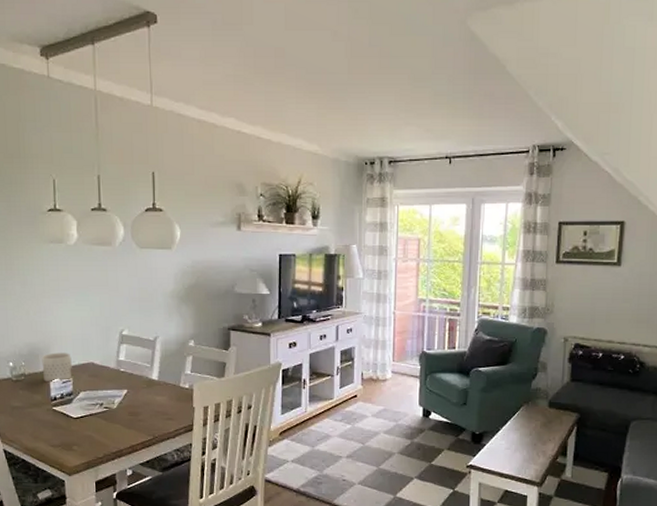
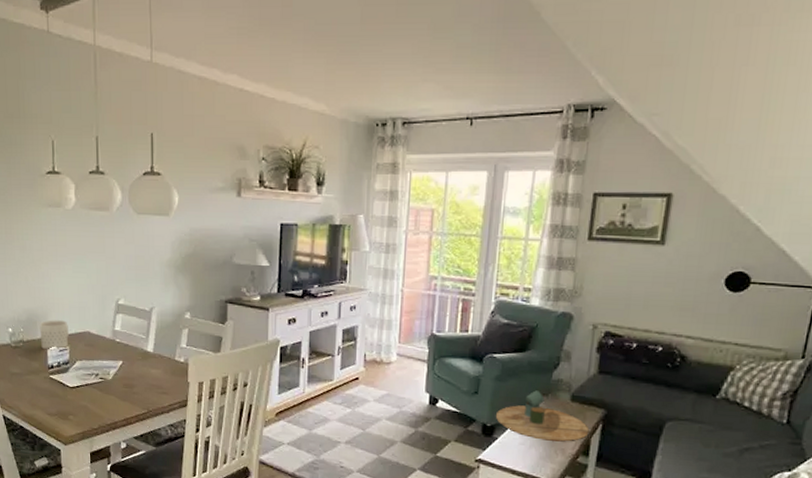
decorative tray: none [484,399,566,445] -> present [496,390,590,442]

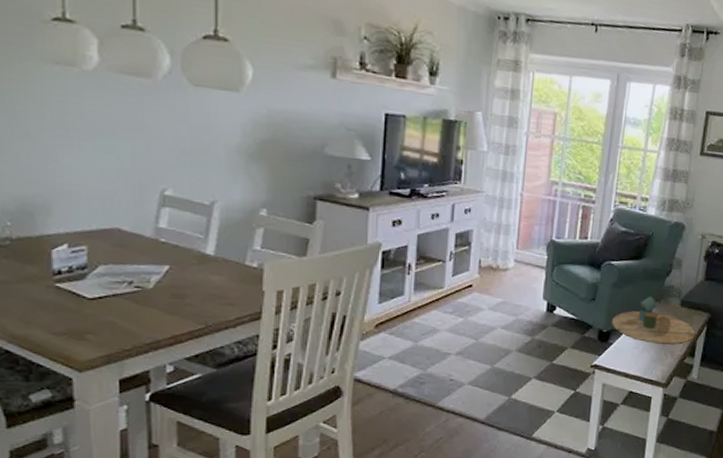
mug: present [39,320,69,351] -> none [38,212,87,252]

